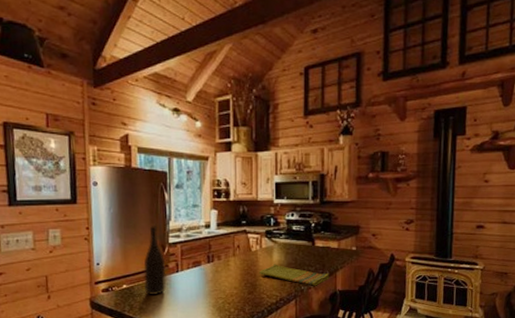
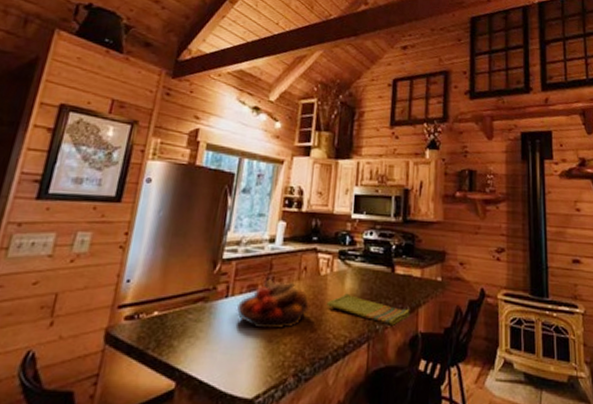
wine bottle: present [143,226,167,296] -> none [180,236,214,329]
fruit bowl: none [186,257,246,294] -> present [236,279,310,330]

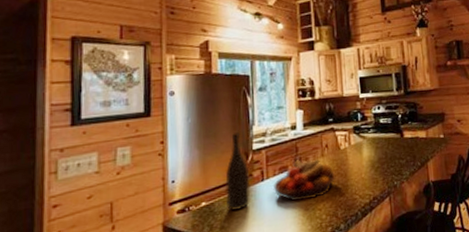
wine bottle: none [180,236,214,329] -> present [225,132,251,211]
dish towel: present [326,293,410,326] -> none [350,160,421,180]

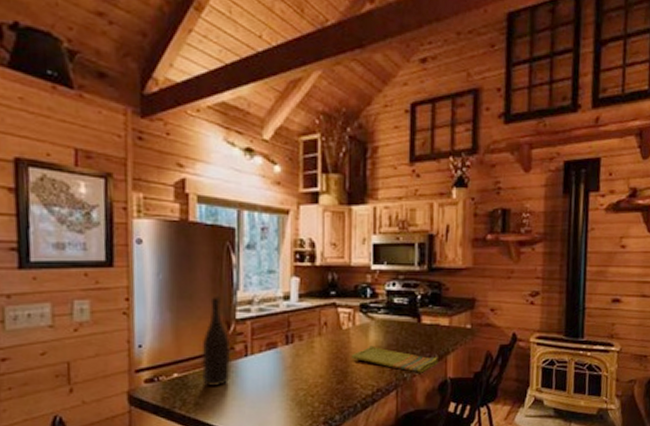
fruit bowl: present [272,159,336,202] -> none [257,336,334,384]
dish towel: none [350,160,421,180] -> present [351,345,438,373]

